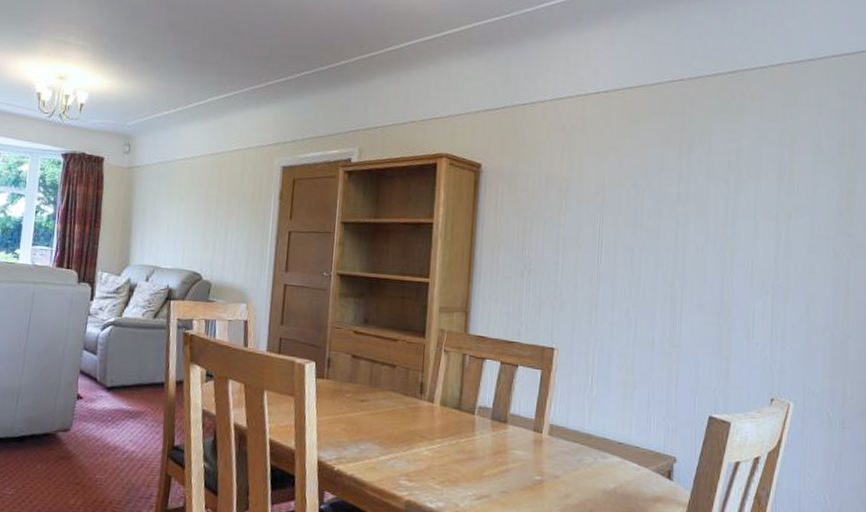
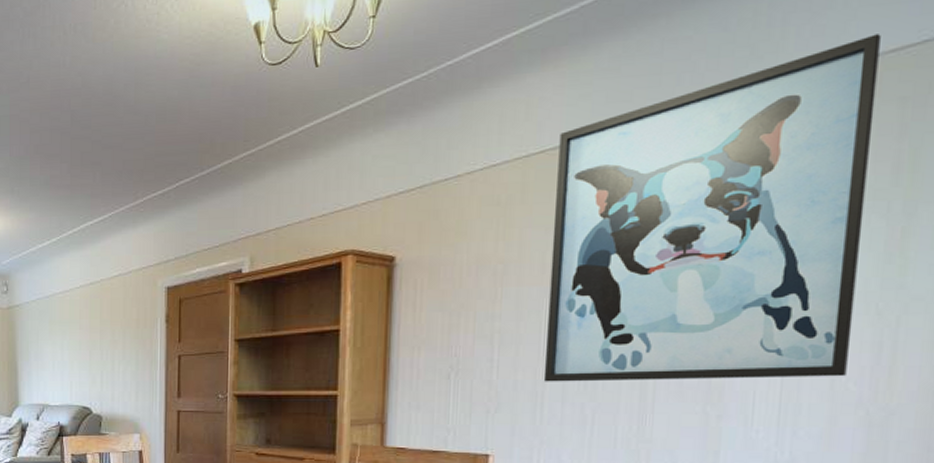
wall art: none [597,42,826,304] -> present [543,34,881,382]

